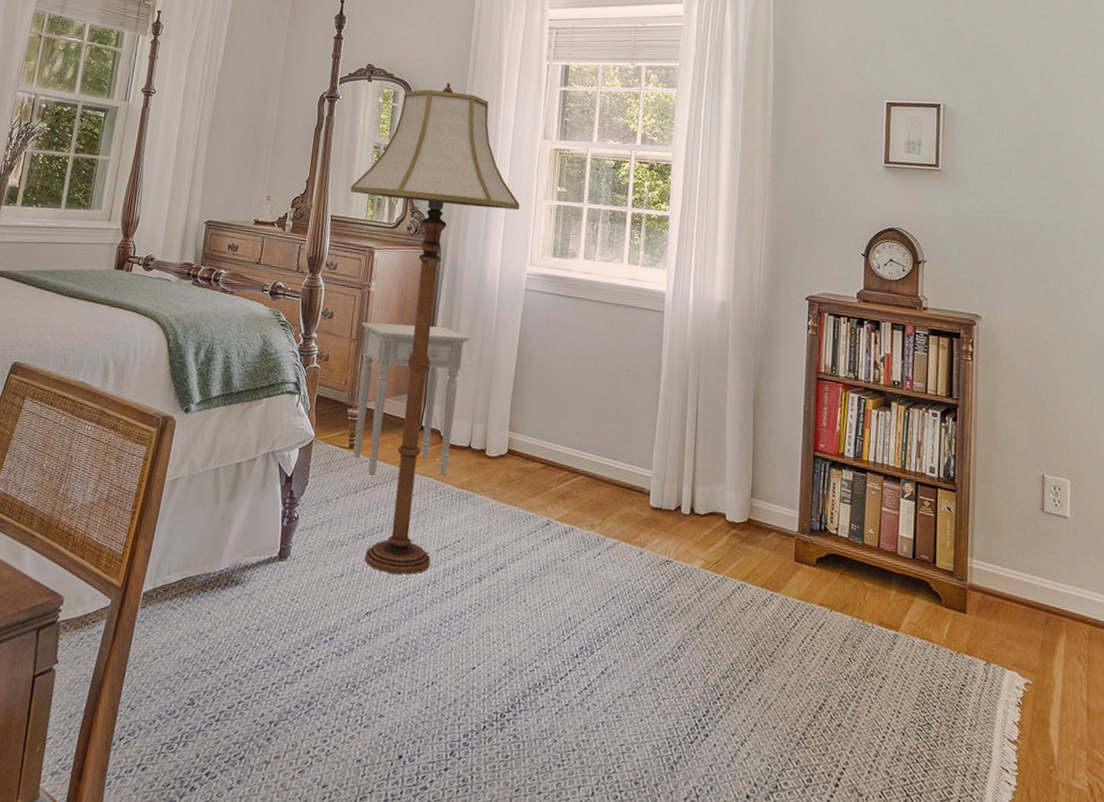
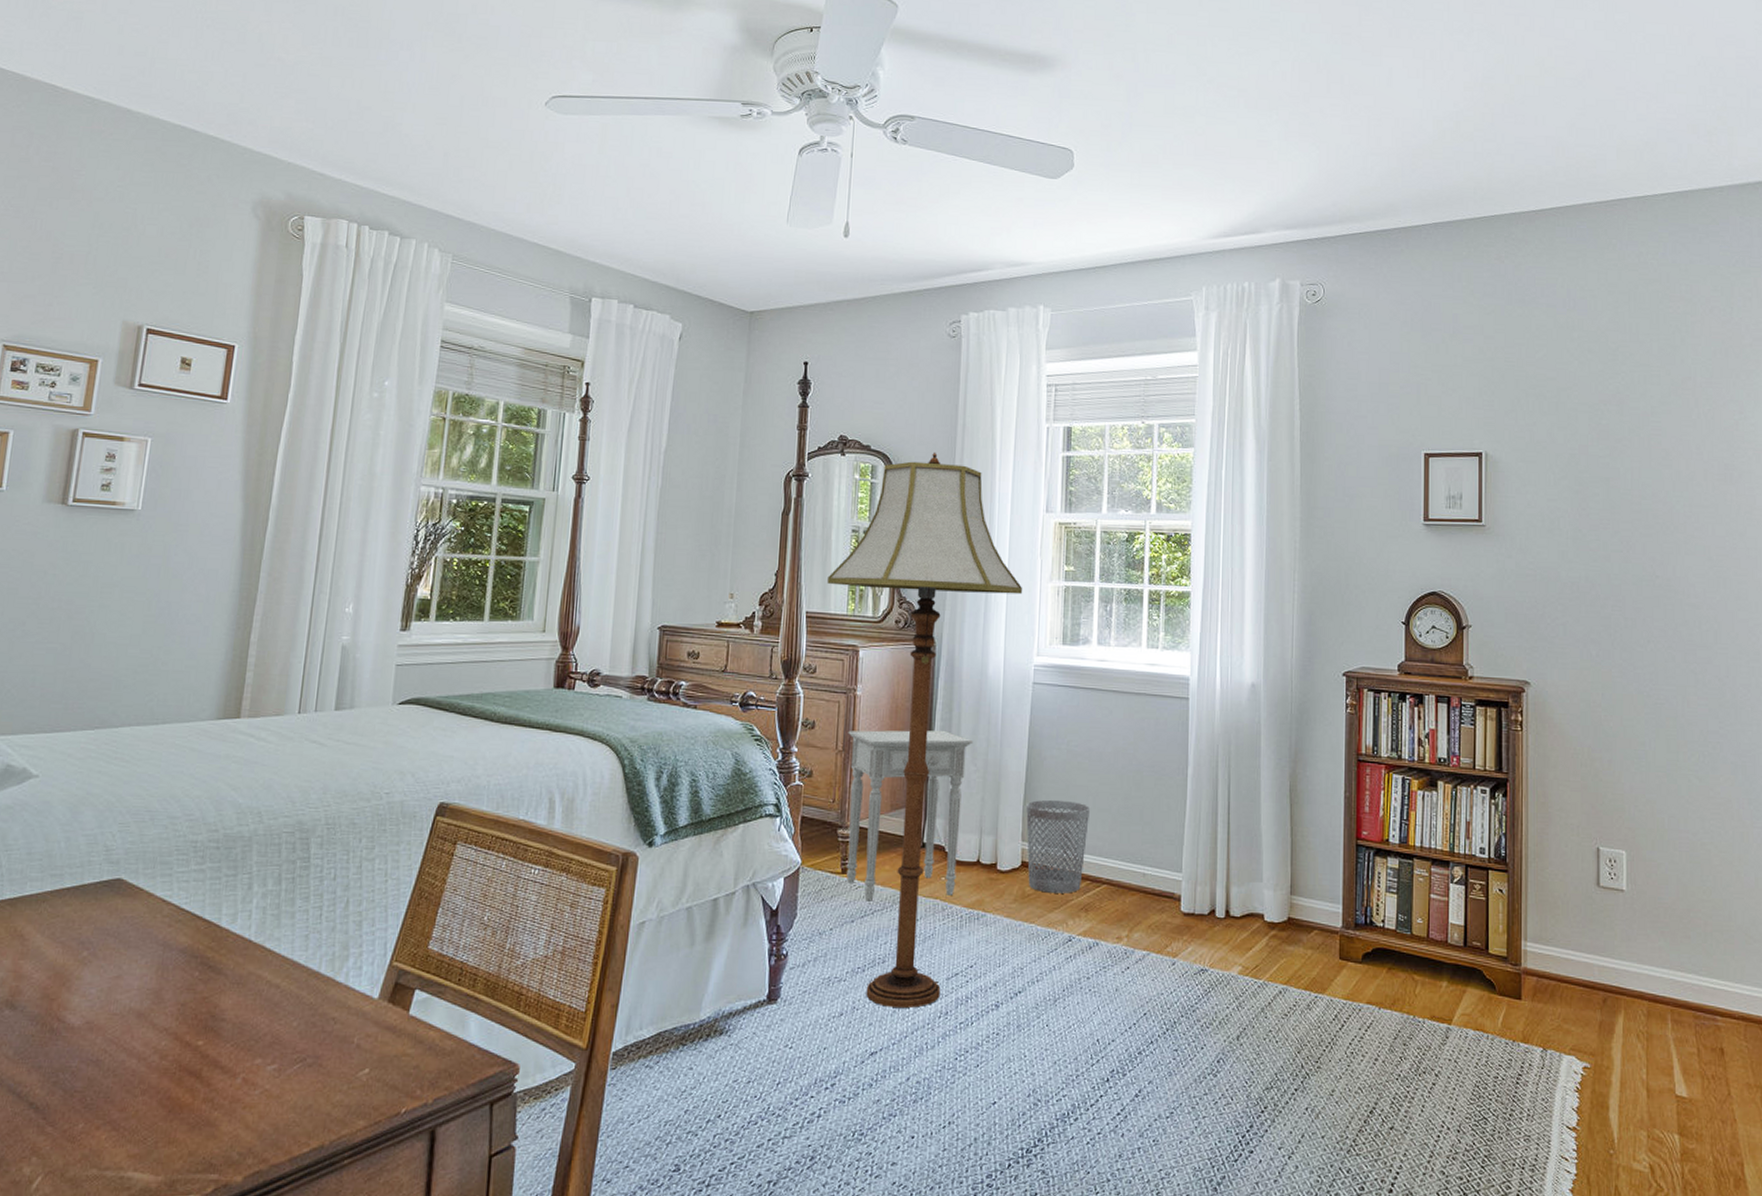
wastebasket: none [513,395,572,482] -> present [1026,799,1091,894]

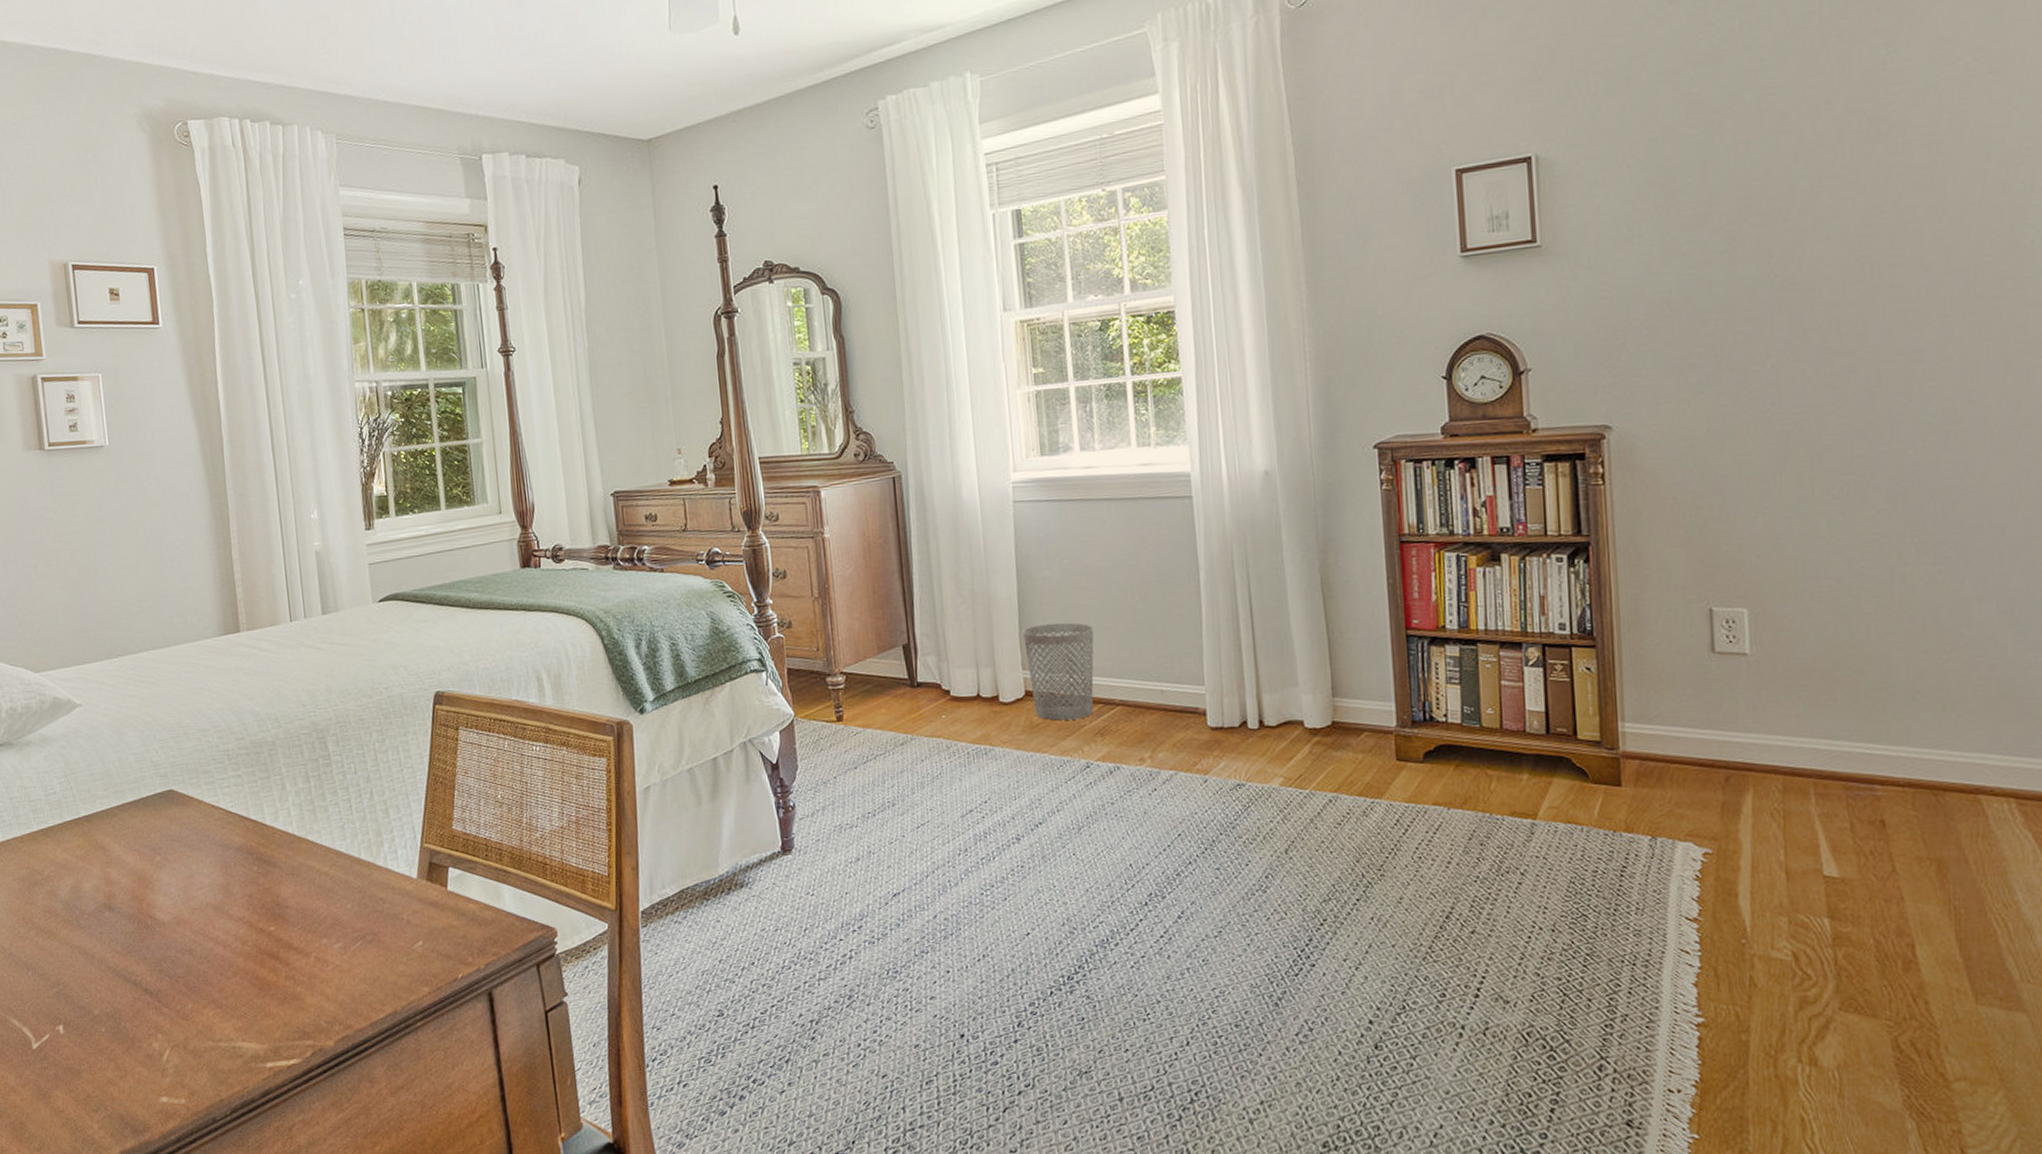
floor lamp: present [827,451,1023,1008] -> none [775,262,989,849]
nightstand: present [846,730,974,902] -> none [821,563,958,747]

